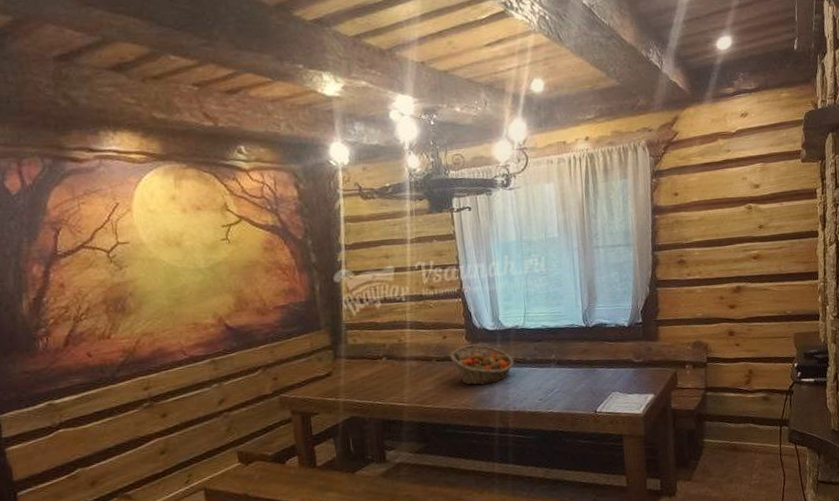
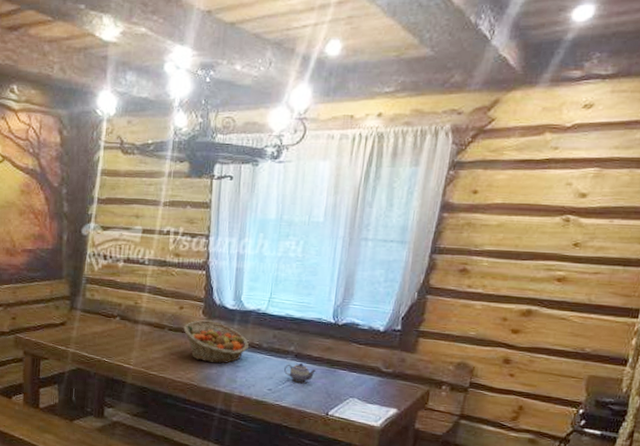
teapot: none [550,368,578,388] -> present [284,362,316,383]

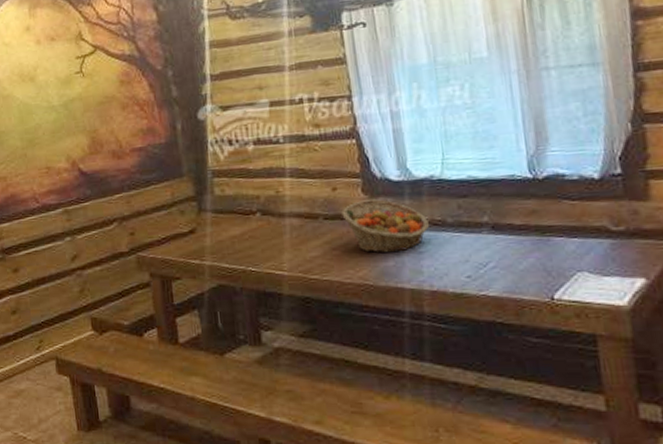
teapot: present [284,362,316,383] -> none [481,235,523,262]

